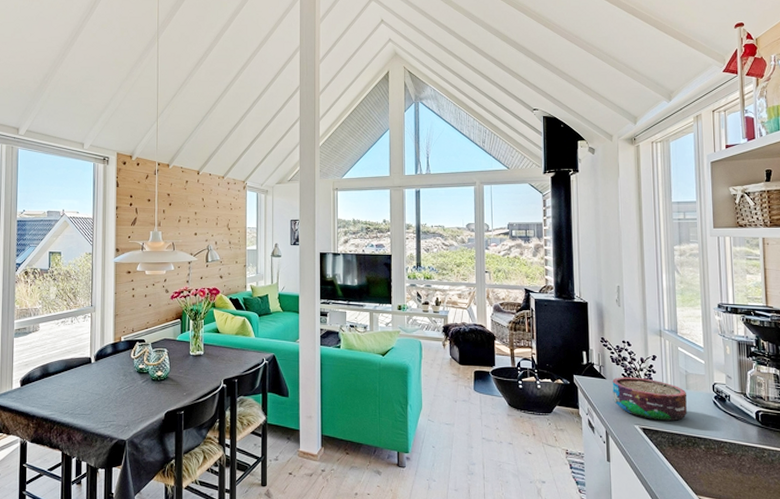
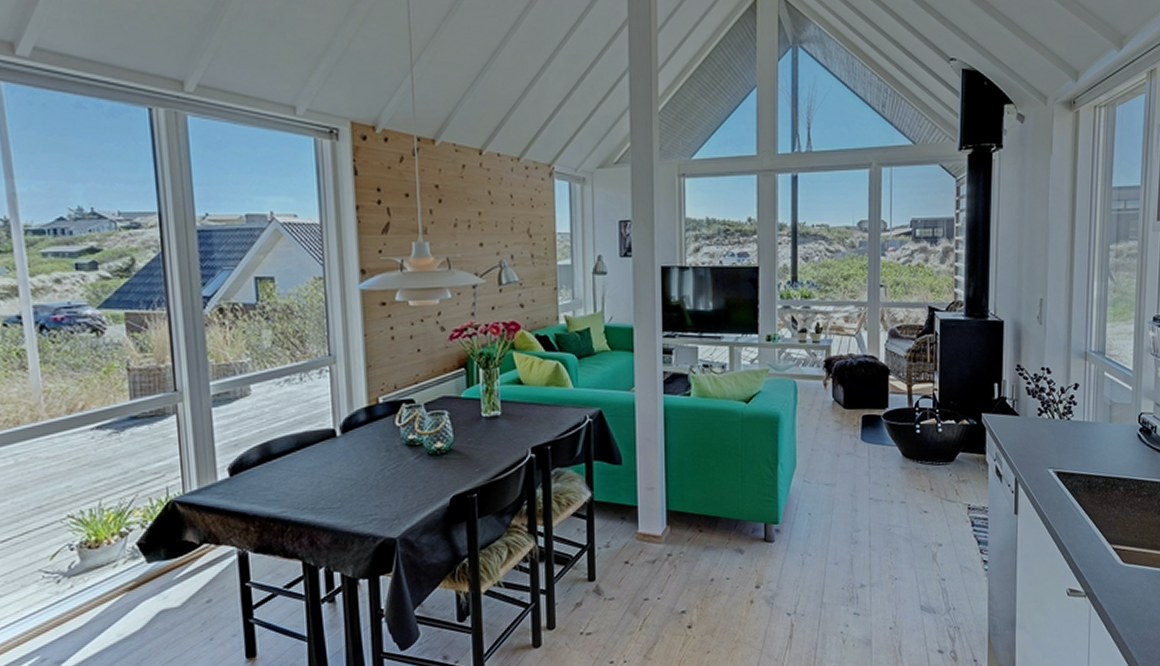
bowl: present [612,377,687,421] -> none [1026,411,1110,462]

